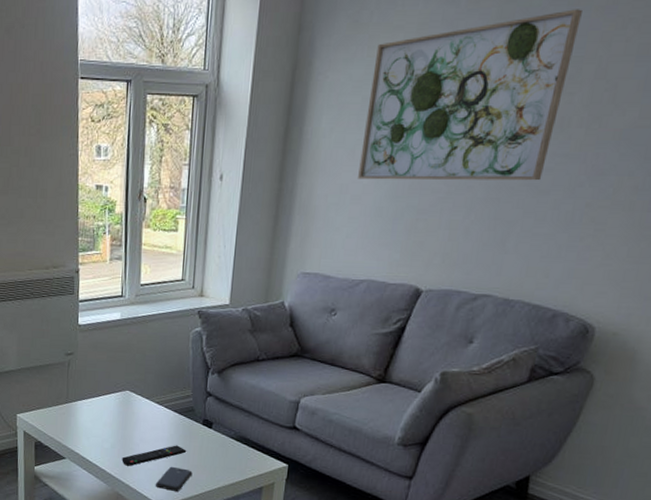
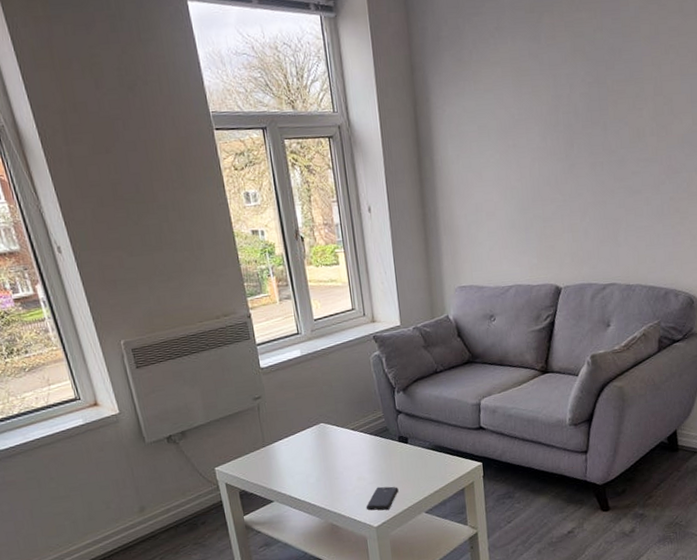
remote control: present [122,445,187,466] -> none [329,466,389,496]
wall art: present [358,9,582,181] -> none [481,40,635,198]

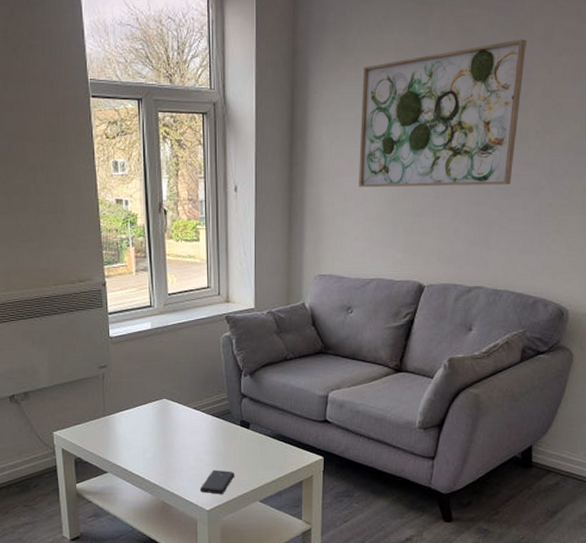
wall art: none [481,40,635,198] -> present [359,39,526,188]

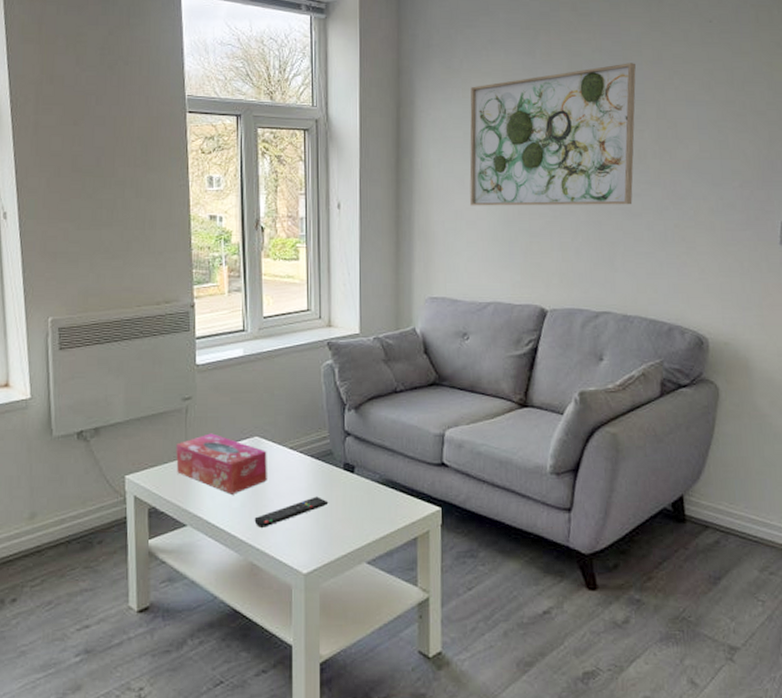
tissue box: none [95,396,175,447] -> present [176,433,267,495]
remote control: none [164,448,228,474] -> present [254,496,329,528]
smartphone: present [199,469,235,494] -> none [295,523,337,553]

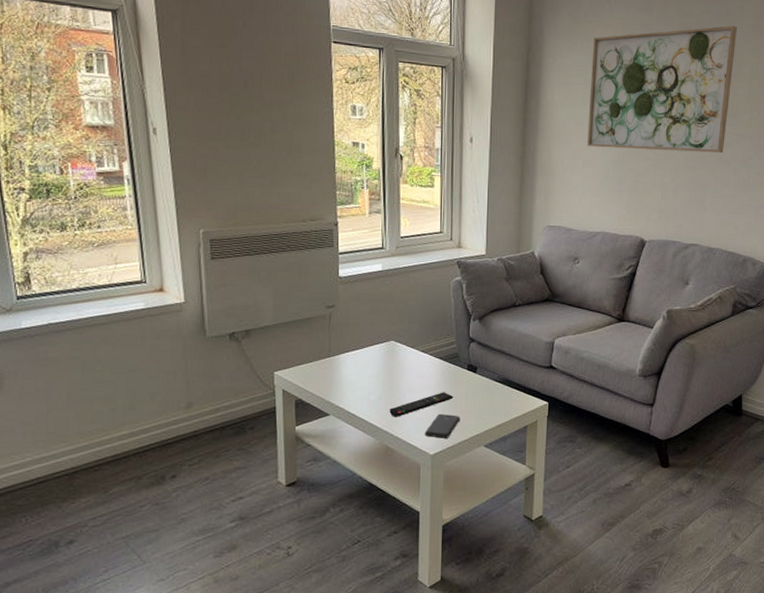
tissue box: present [176,433,267,495] -> none [320,337,402,389]
smartphone: none [295,523,337,553] -> present [424,413,460,438]

